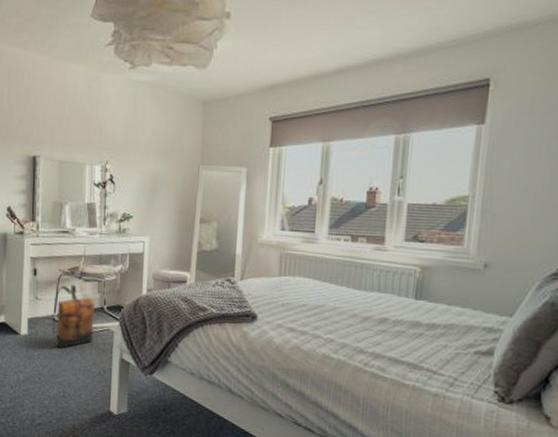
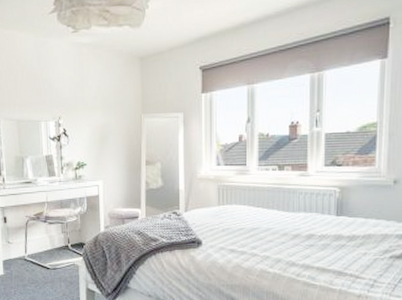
backpack: present [52,284,95,348] -> none [24,227,62,284]

